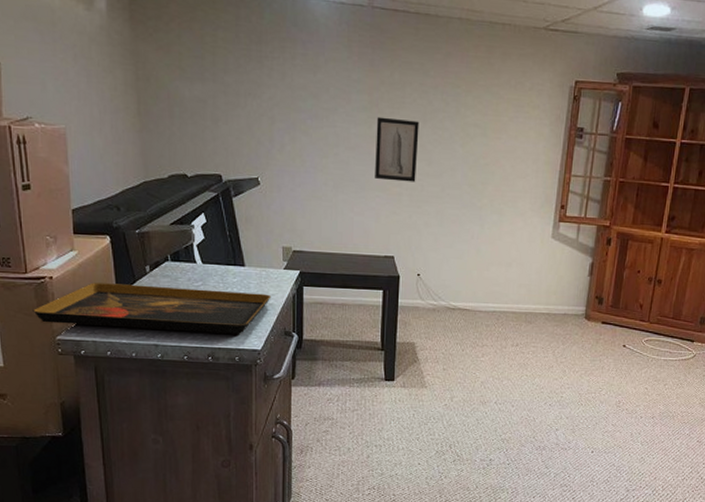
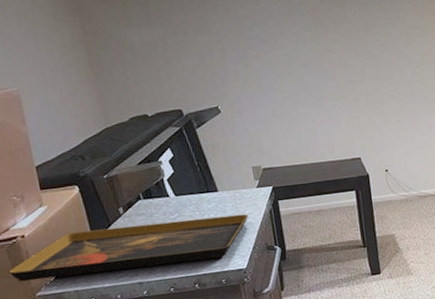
wall art: present [375,116,419,182] -> none [322,31,369,90]

